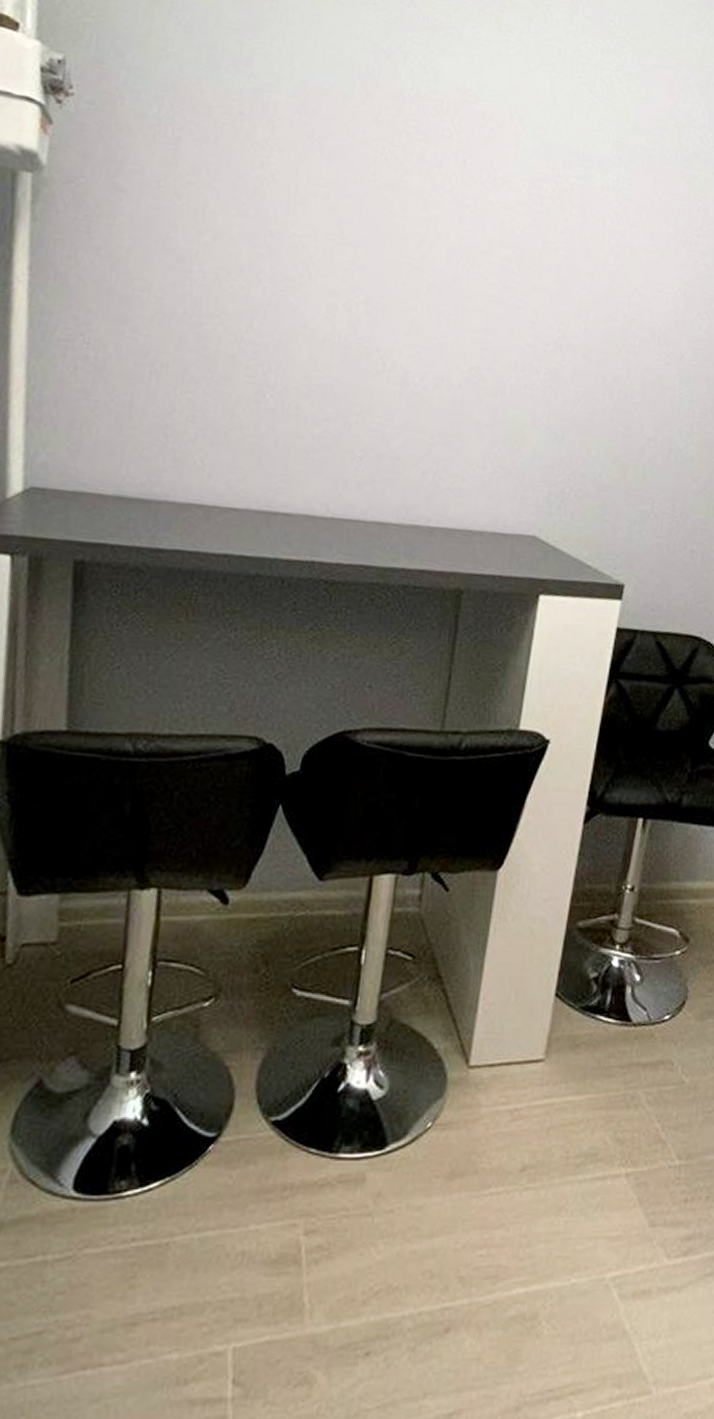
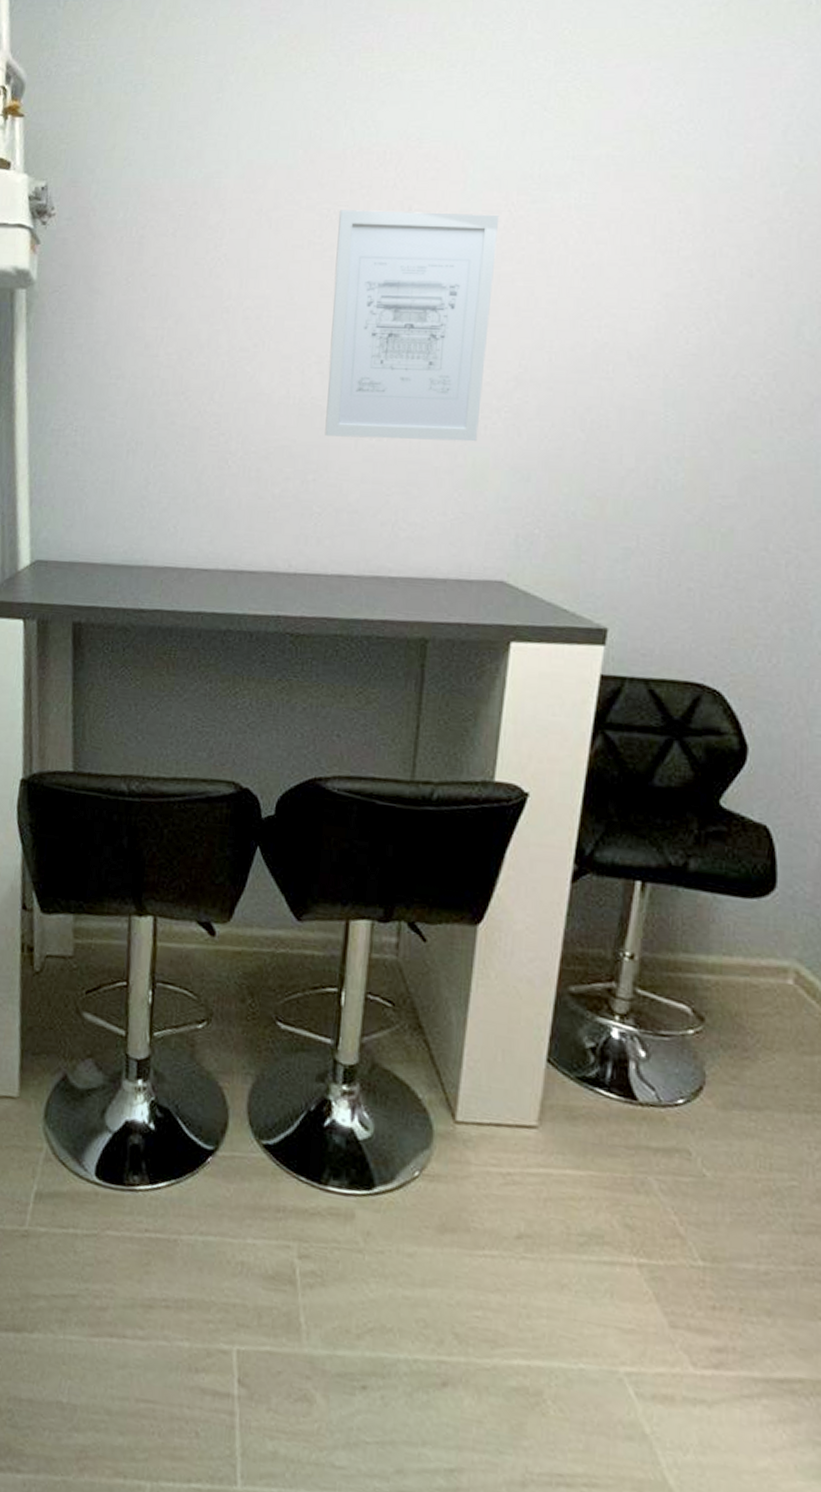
wall art: none [370,150,547,400] -> present [325,210,500,442]

